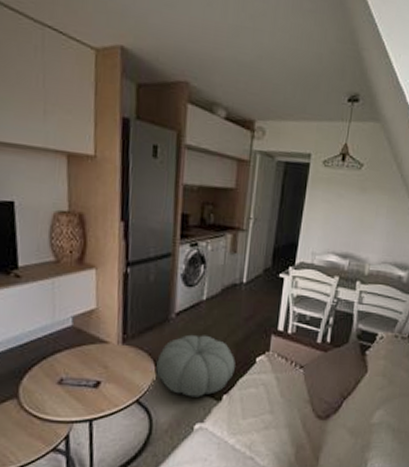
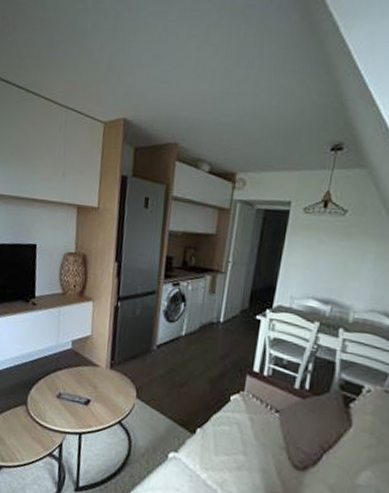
pouf: present [156,334,235,397] -> none [137,366,210,427]

